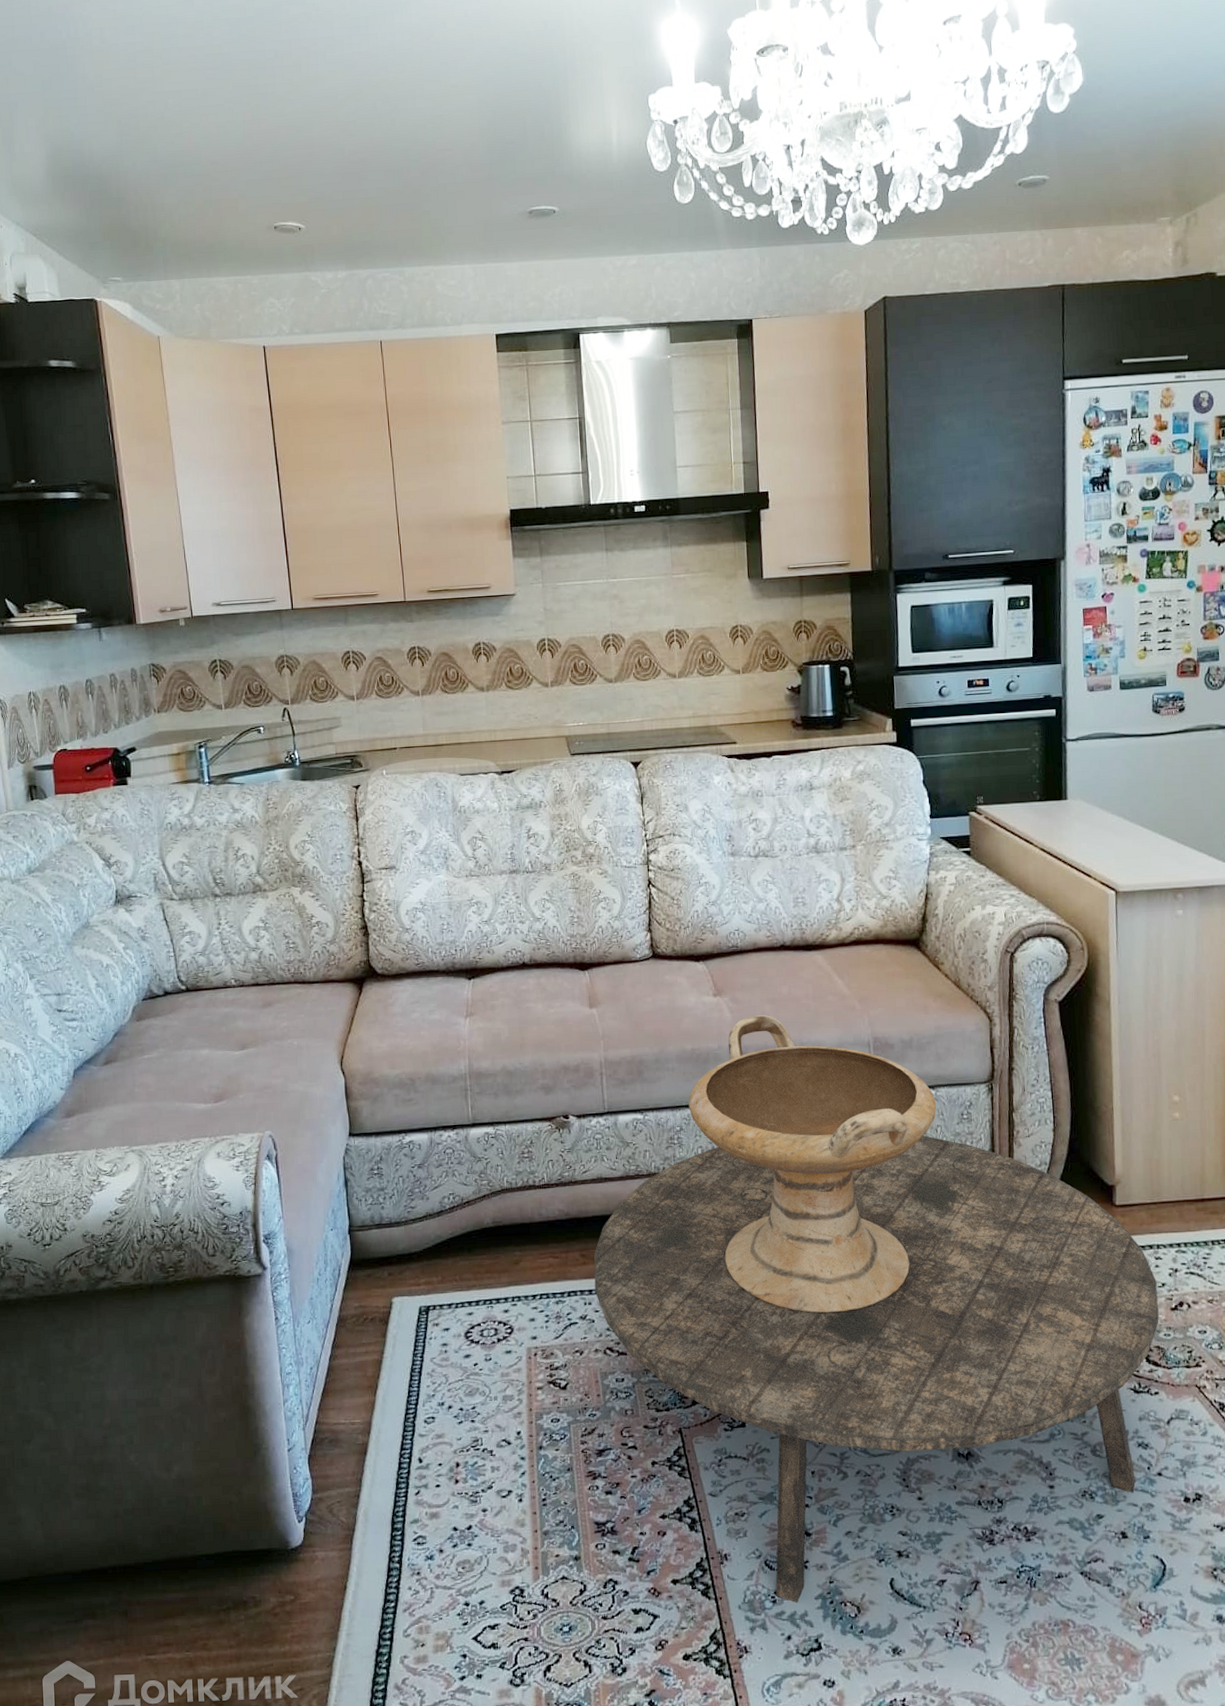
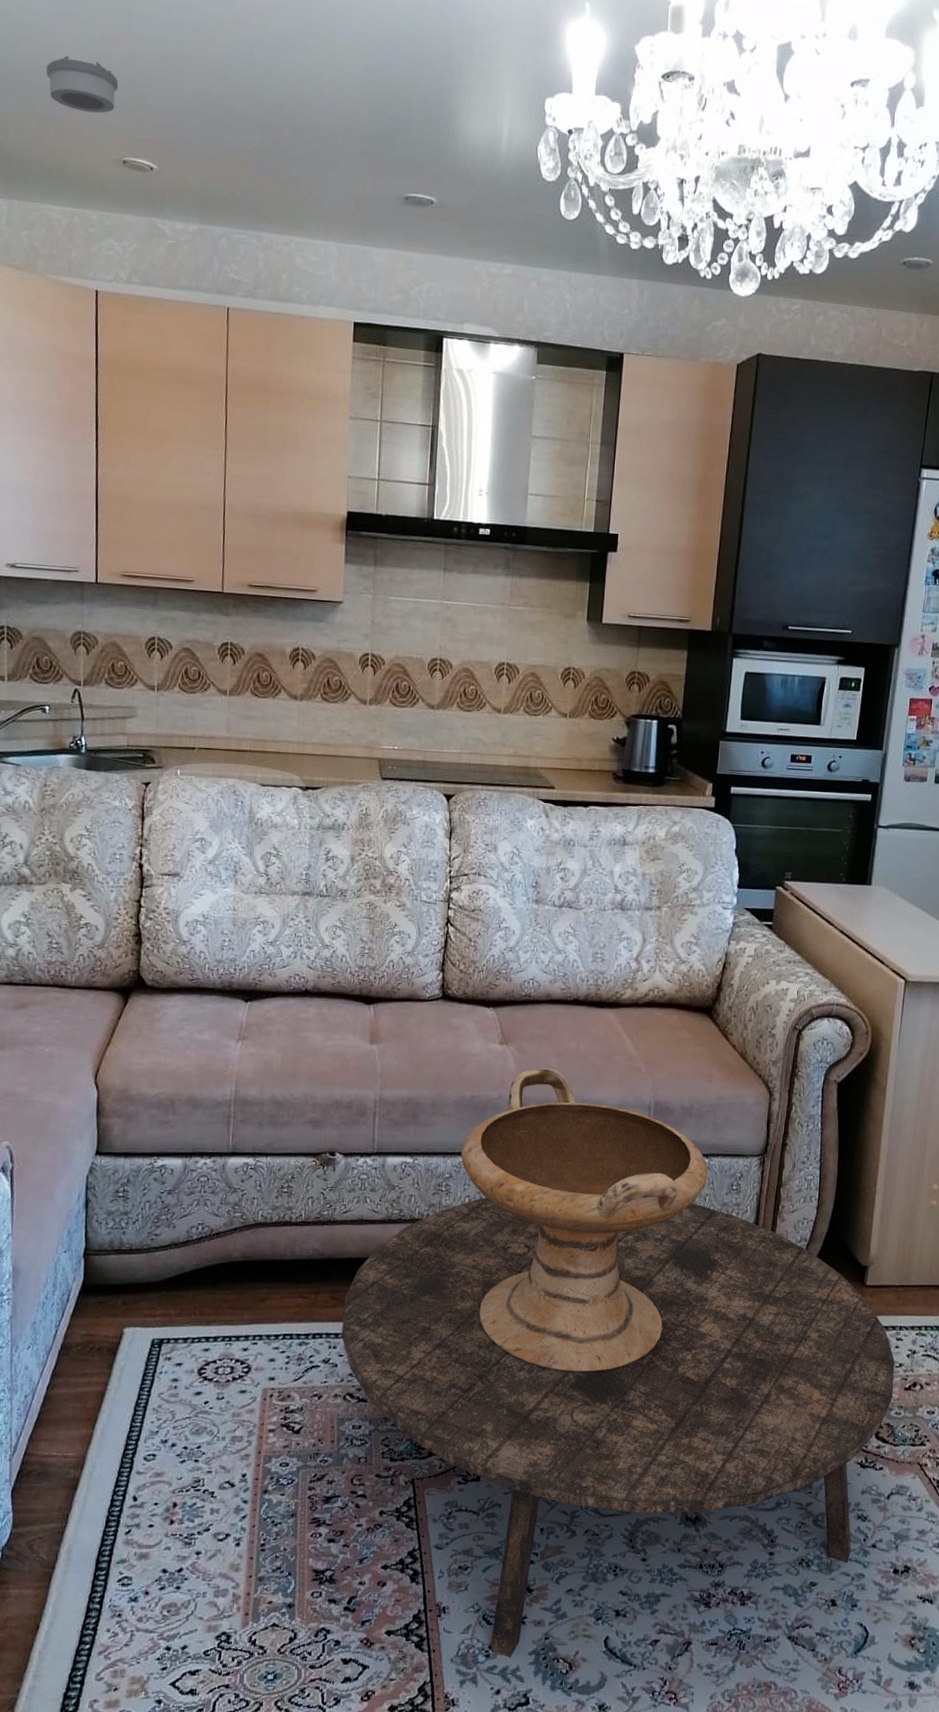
smoke detector: none [199,143,263,190] -> present [46,55,119,114]

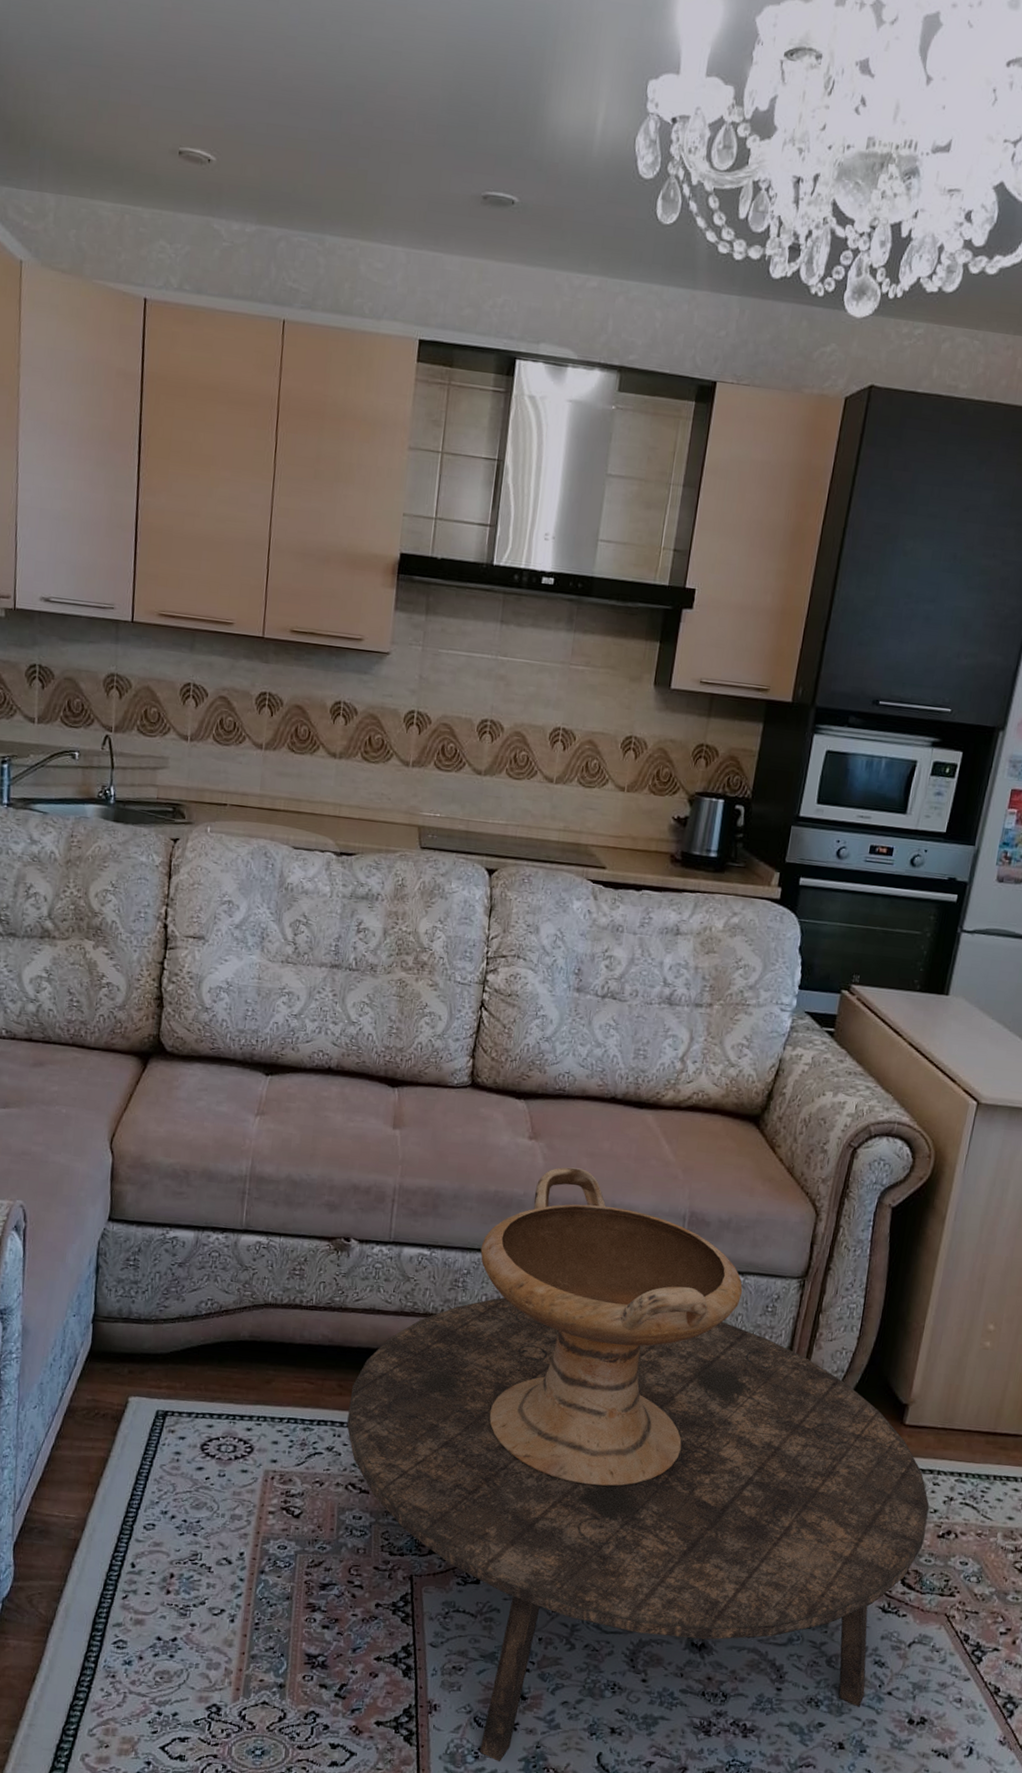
smoke detector: present [46,55,119,114] -> none [101,29,178,97]

